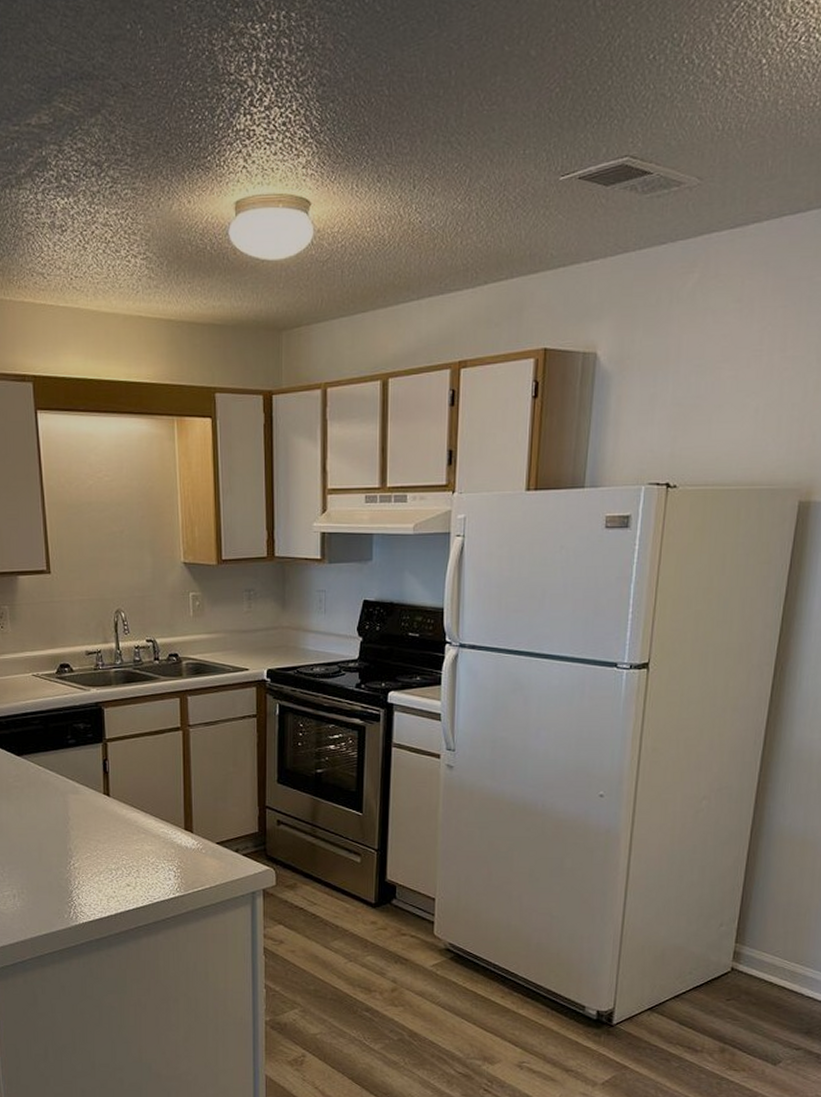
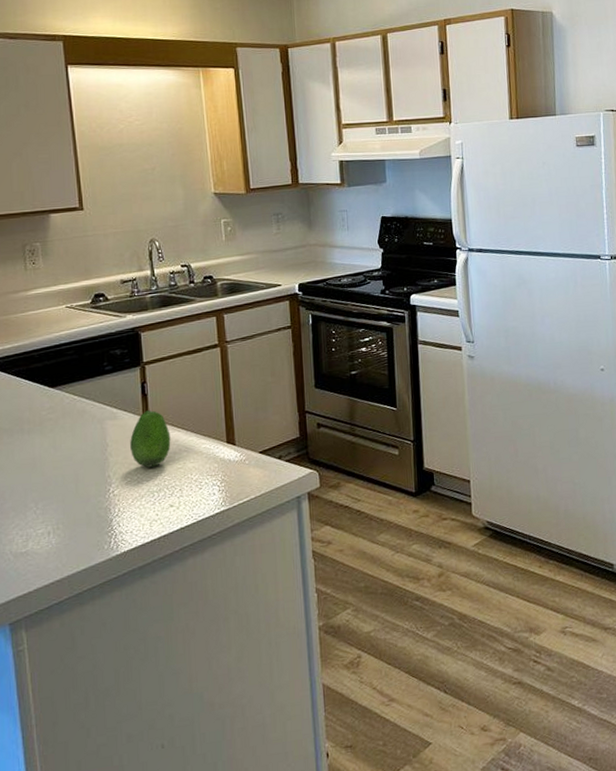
fruit: none [91,788,130,845] -> present [130,410,171,468]

